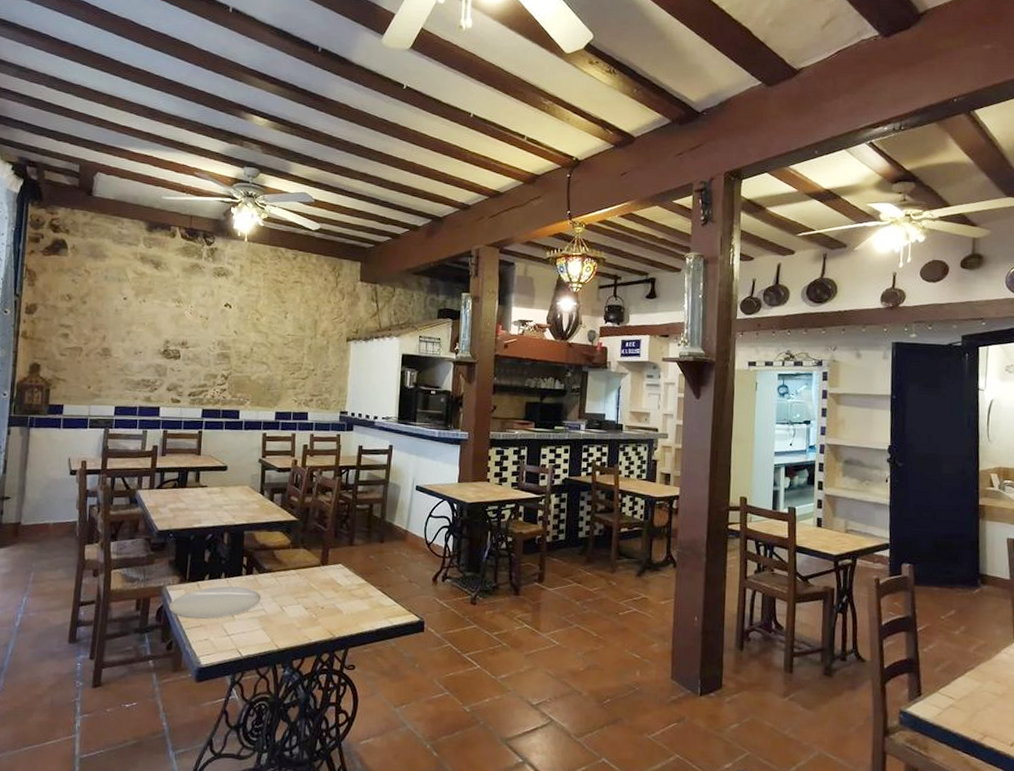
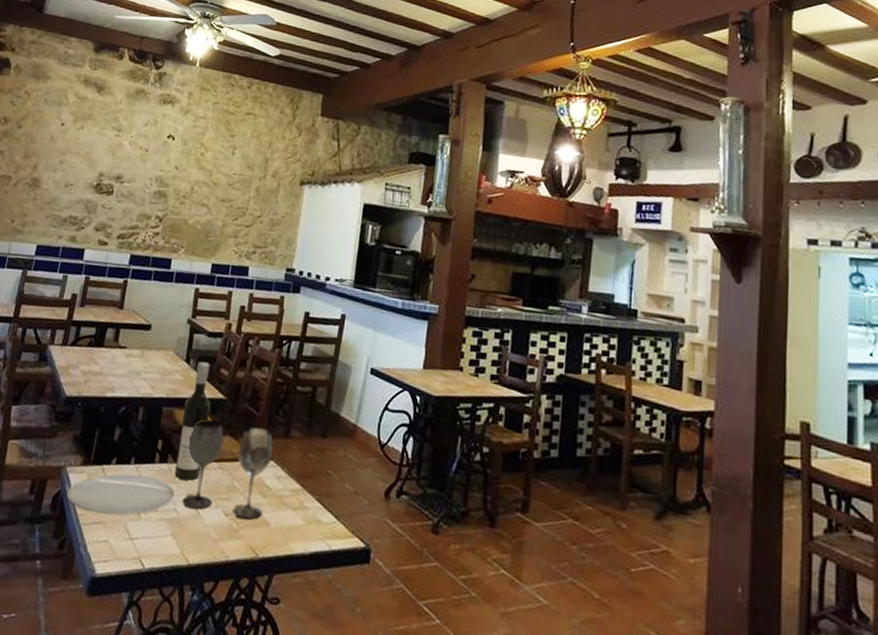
bottle: none [259,492,285,587] -> present [174,361,211,481]
wineglass: none [269,537,340,610] -> present [182,419,274,520]

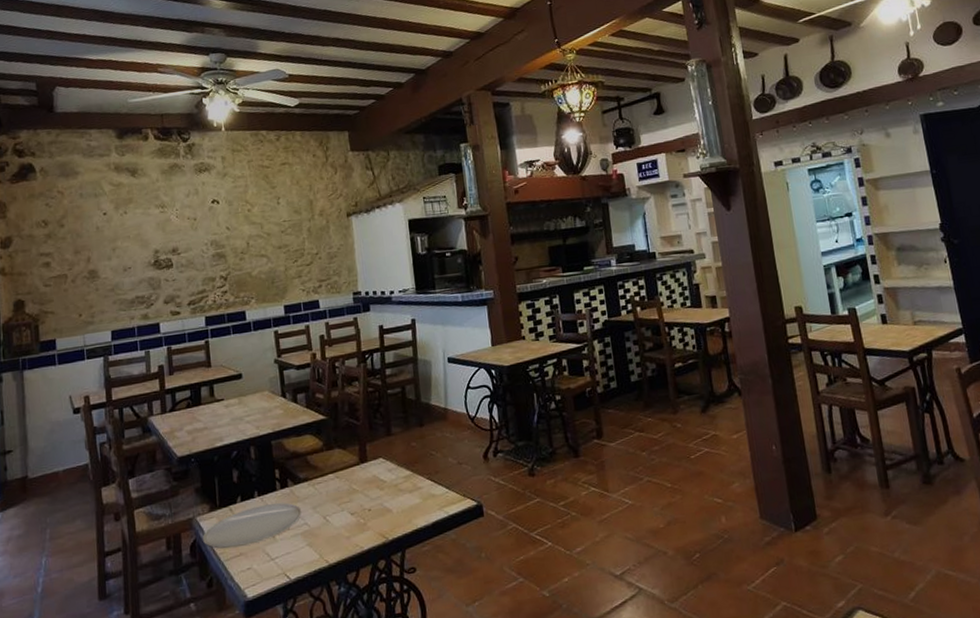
bottle: present [174,361,211,481] -> none [290,392,321,498]
wineglass: present [182,419,274,520] -> none [302,433,384,518]

